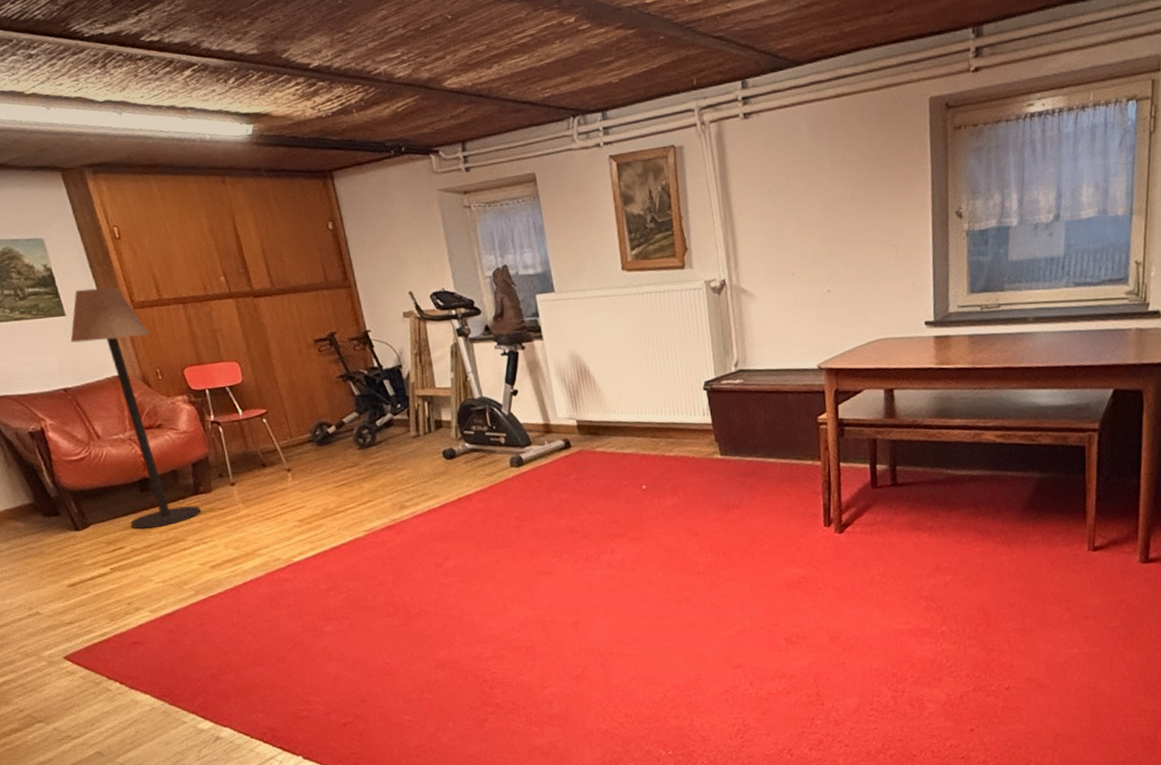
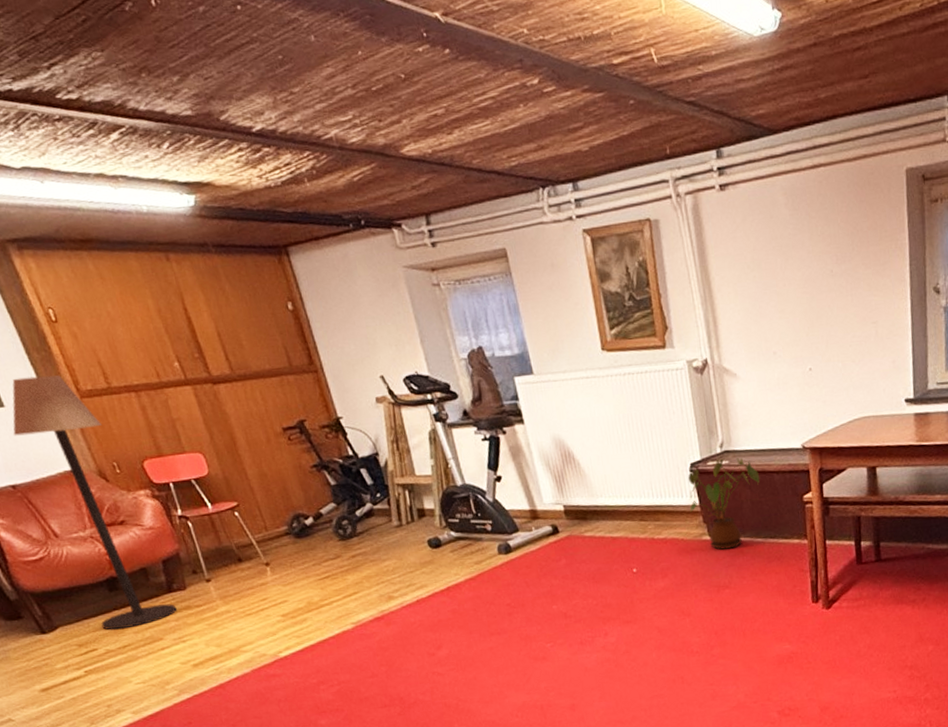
house plant: none [702,377,774,469] -> present [688,457,760,550]

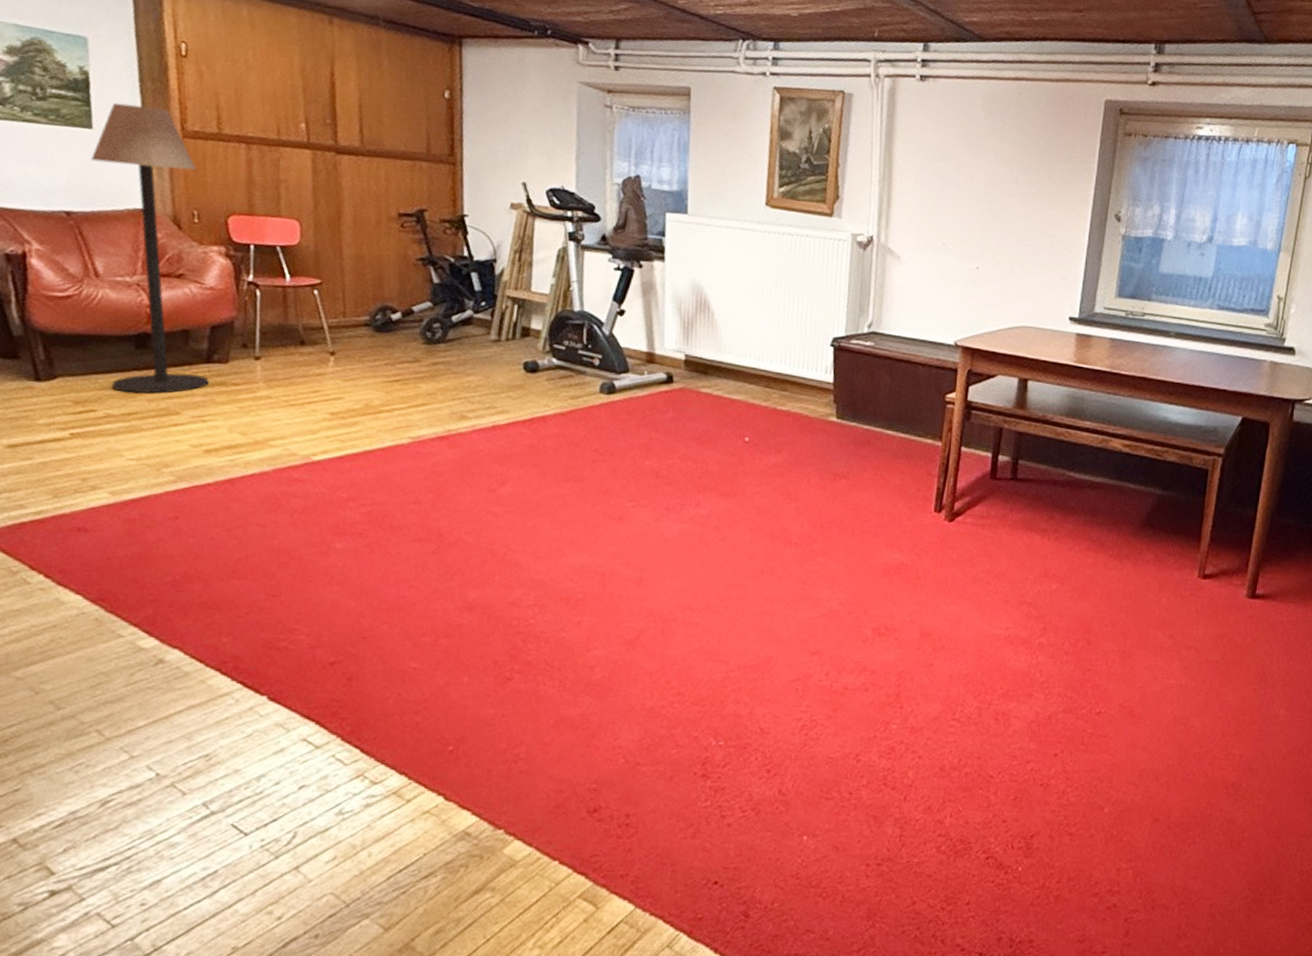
house plant: present [688,457,760,550] -> none [821,339,904,436]

